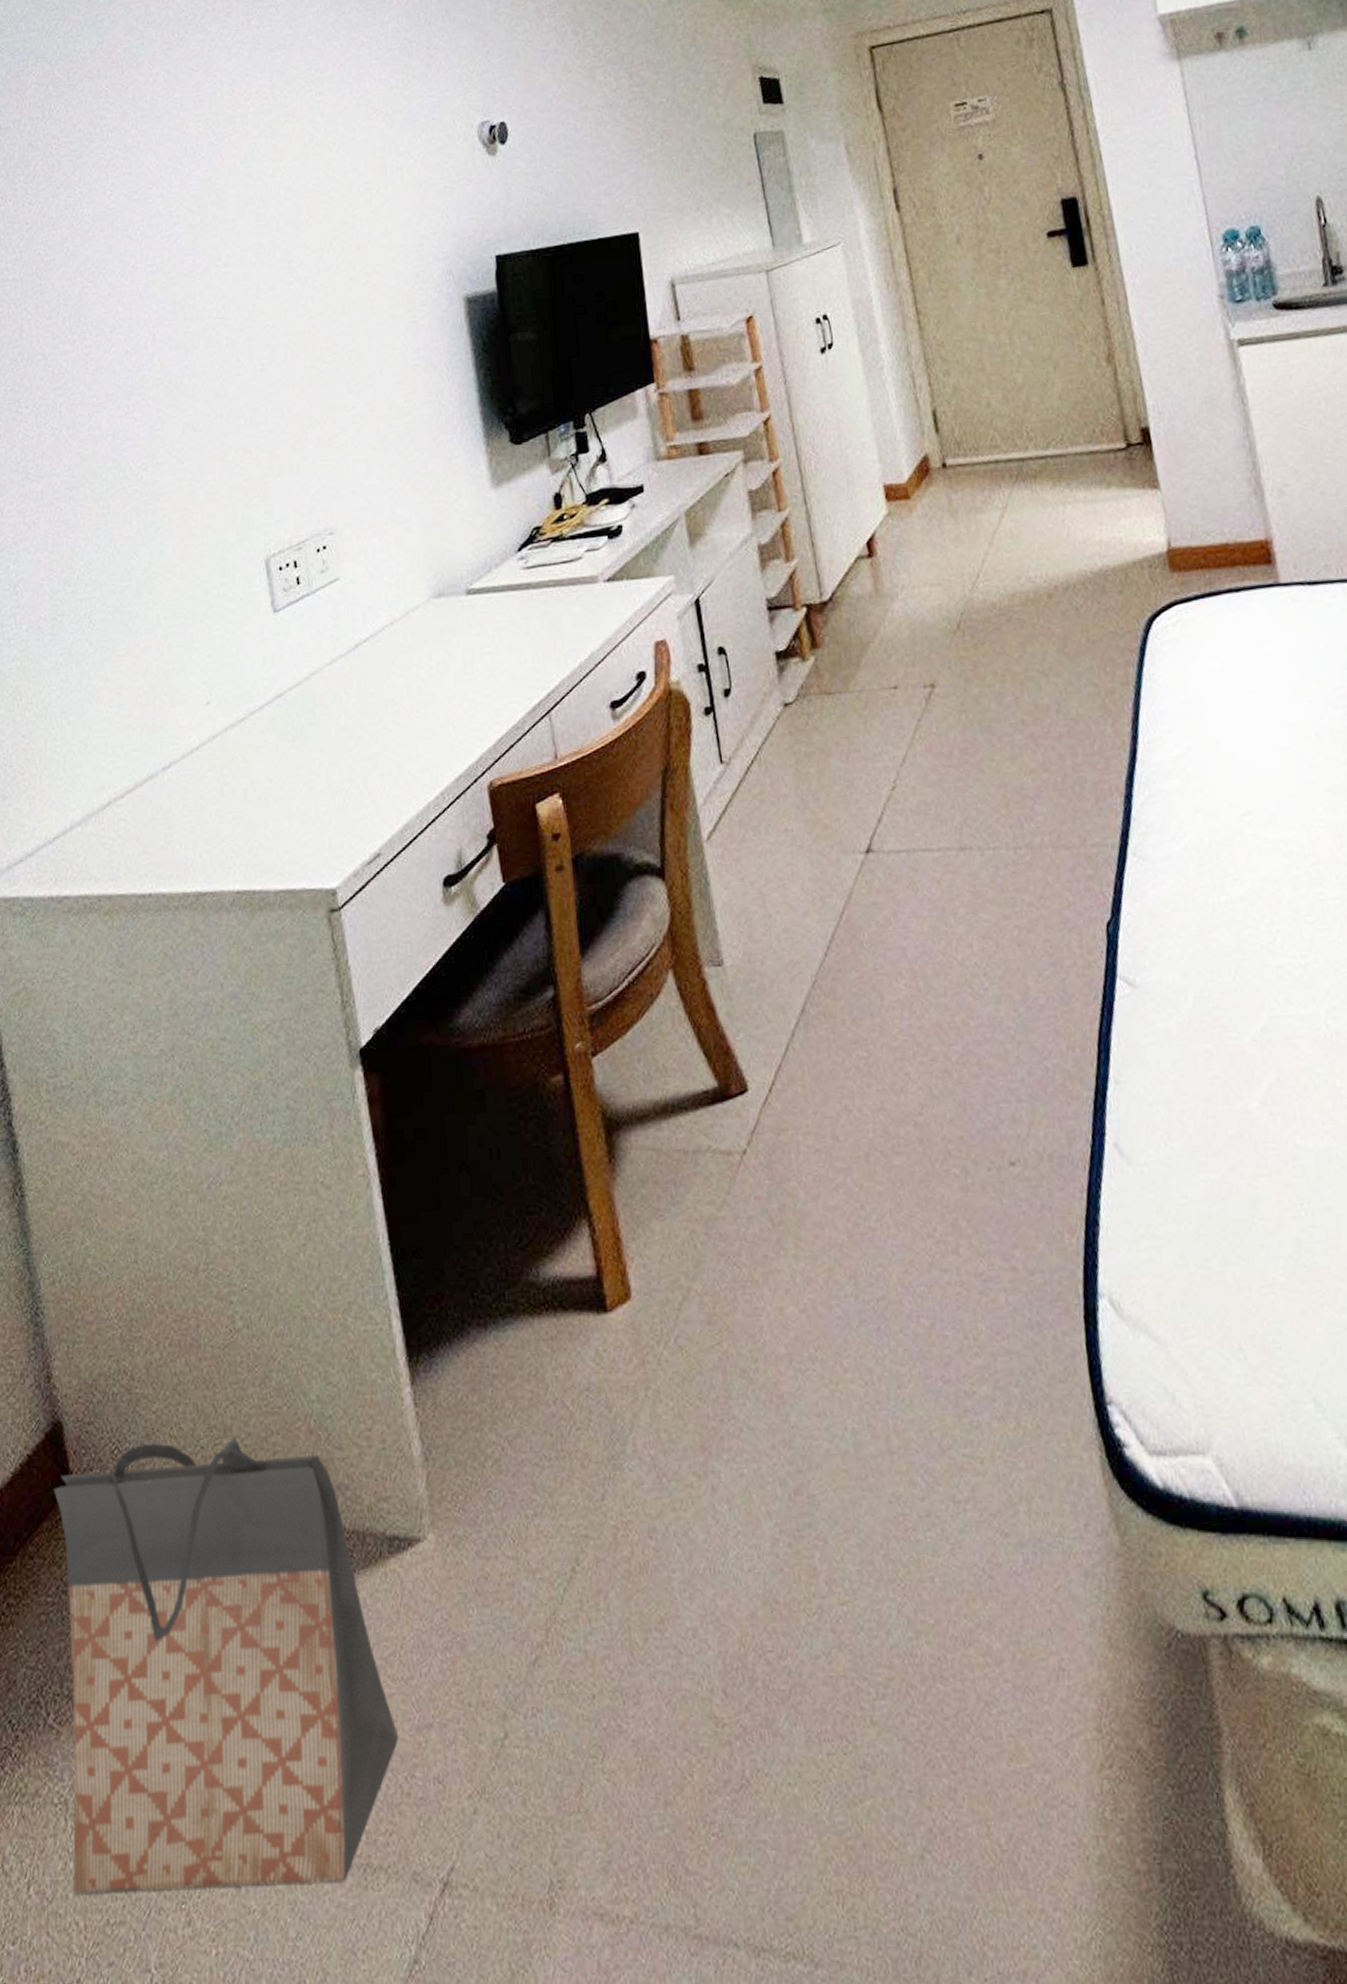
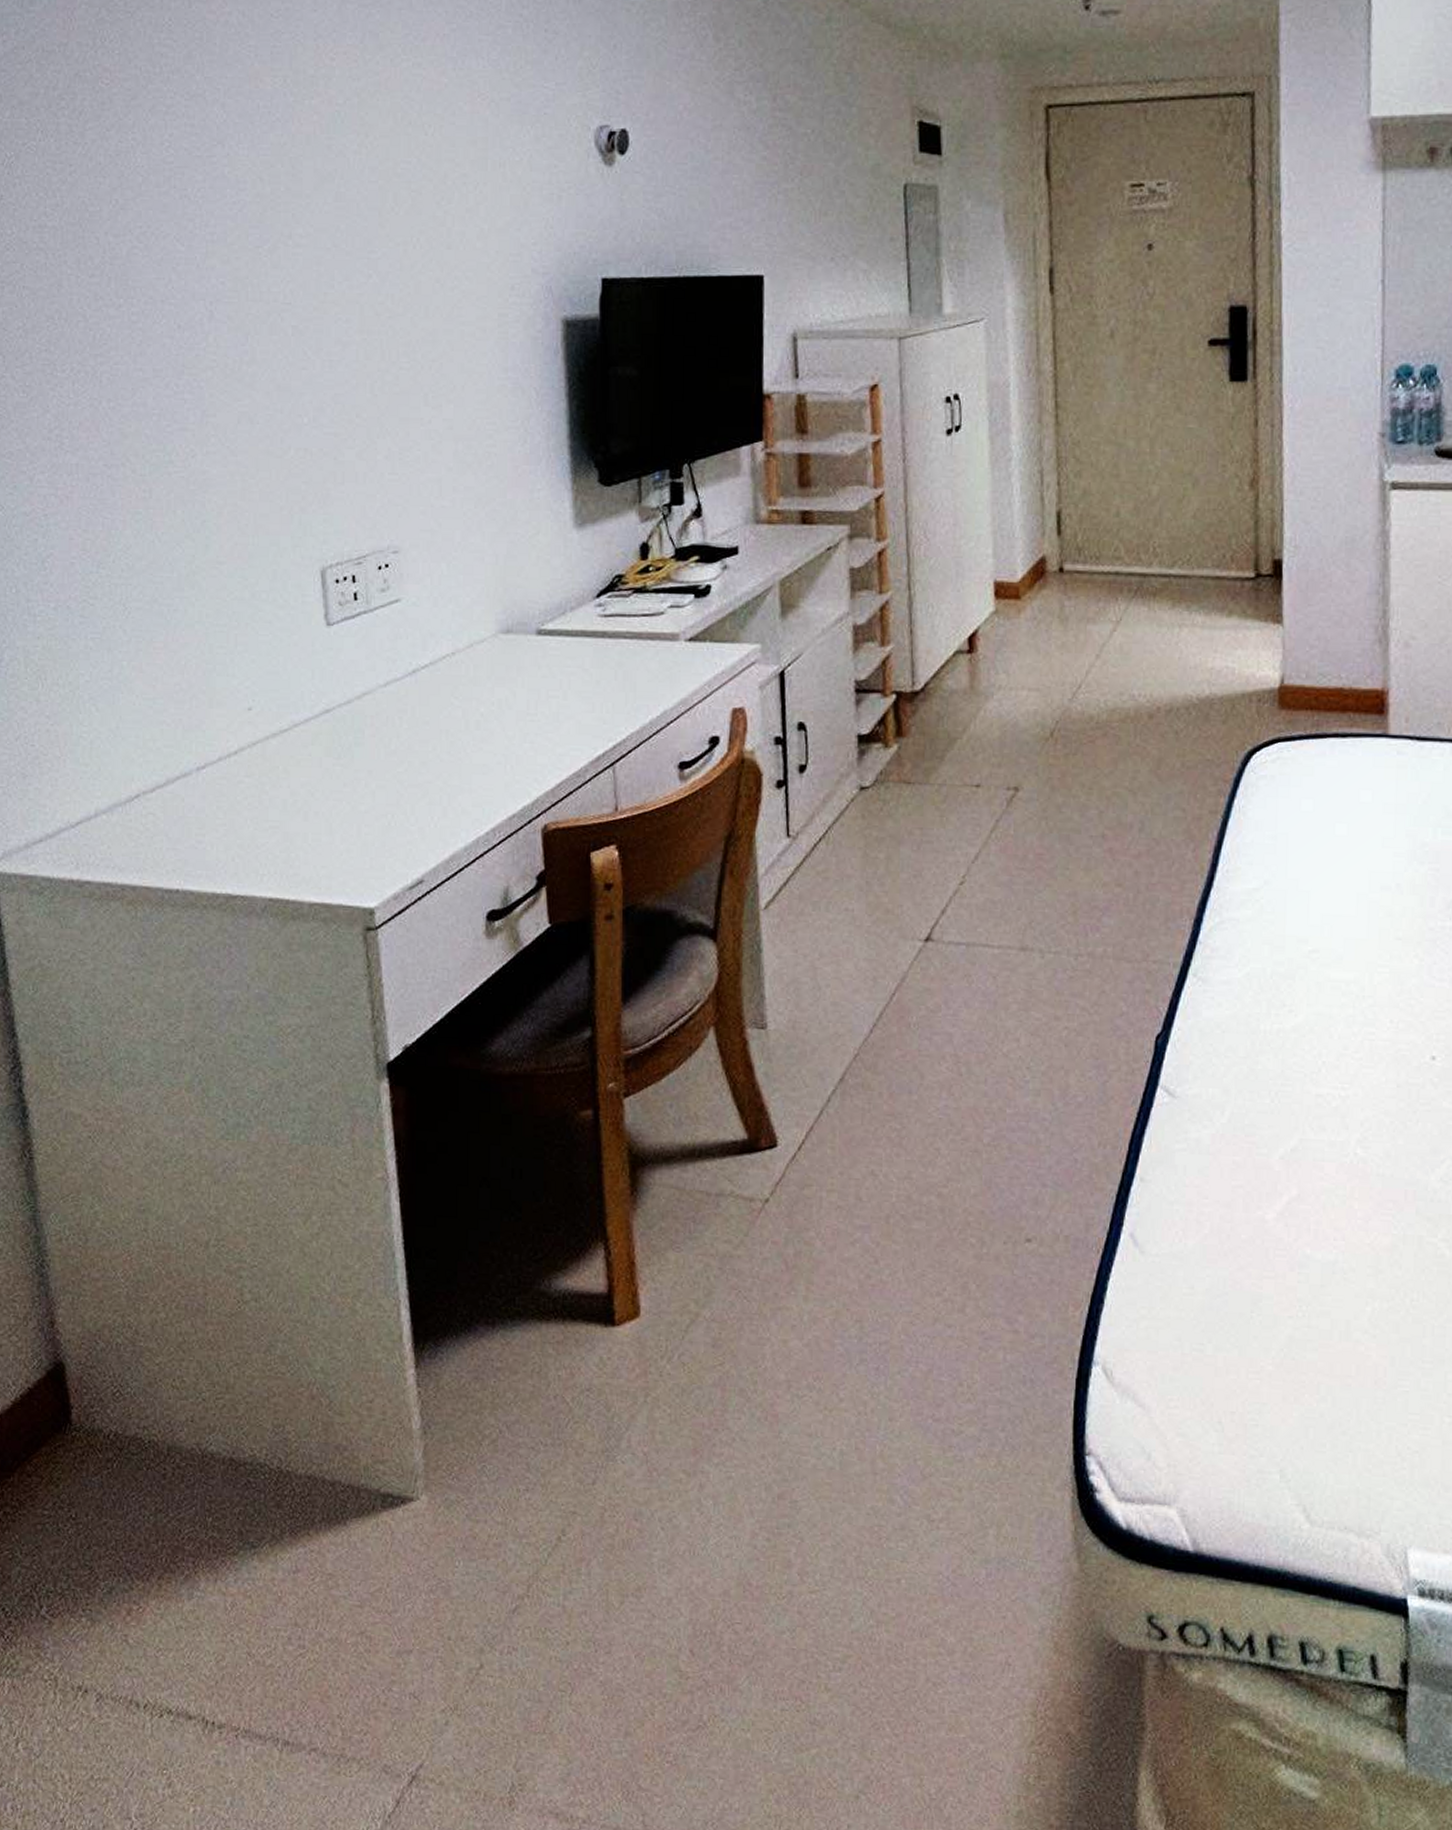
bag: present [54,1435,399,1894] -> none [54,1390,380,1766]

